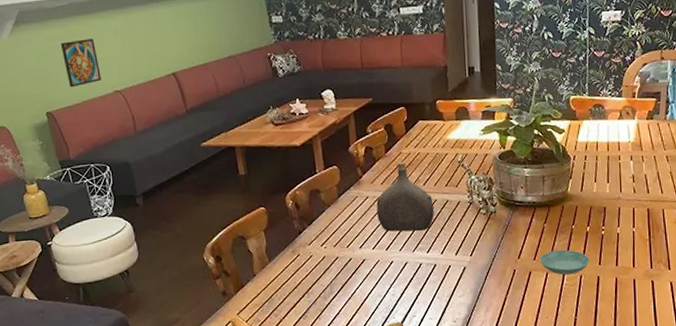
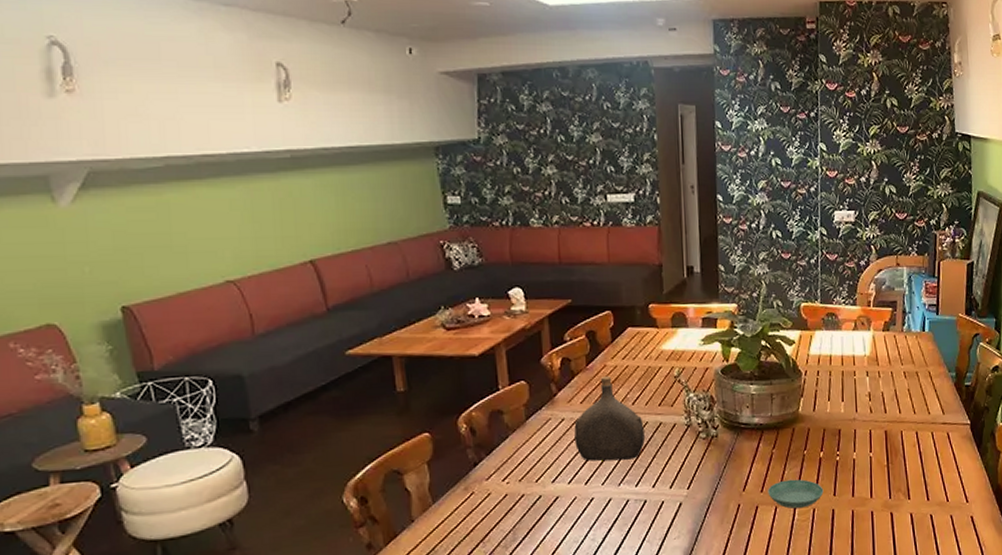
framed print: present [60,38,102,88] -> none [149,212,207,275]

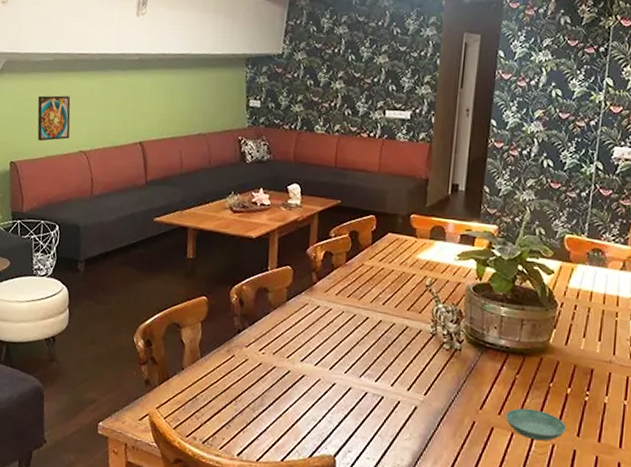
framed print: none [149,212,207,275] -> present [37,95,71,141]
water jug: present [574,375,646,461] -> none [326,273,391,356]

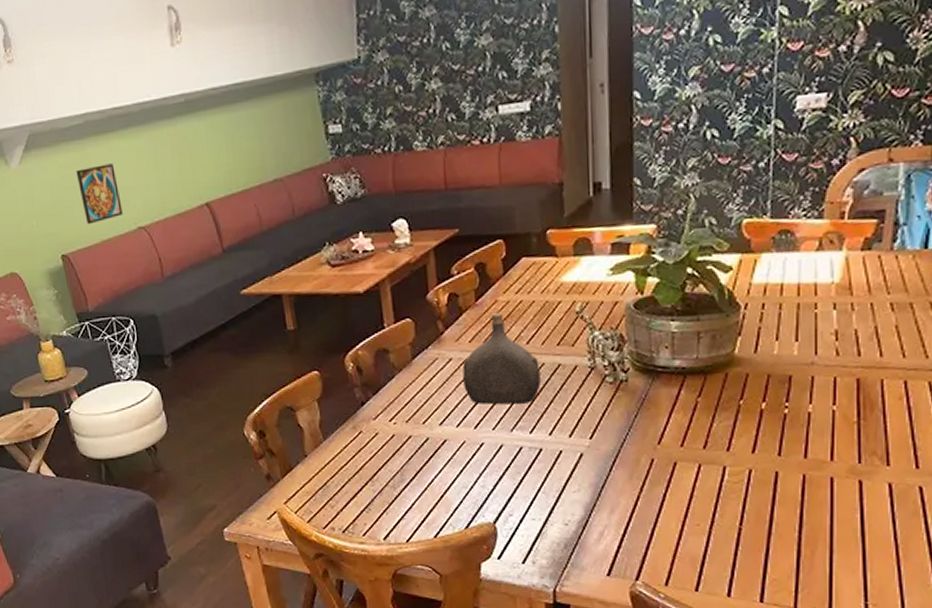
water jug: none [326,273,391,356] -> present [462,311,542,405]
saucer: present [505,408,567,441] -> none [690,433,765,469]

